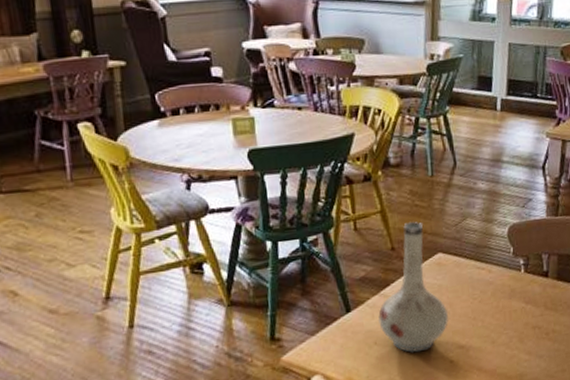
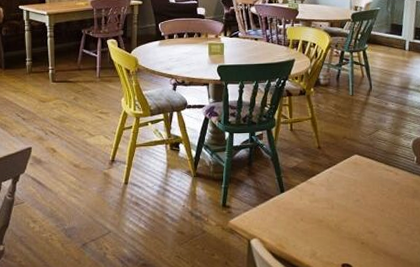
vase: present [378,222,449,354] -> none [305,129,362,232]

